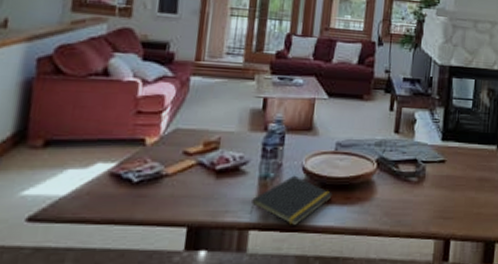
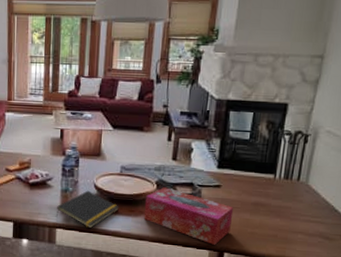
tissue box: none [361,166,459,232] -> present [143,187,234,245]

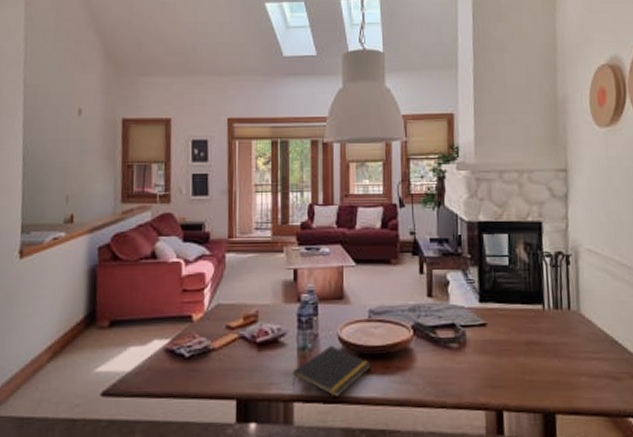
tissue box: present [143,187,234,245] -> none [401,332,506,402]

